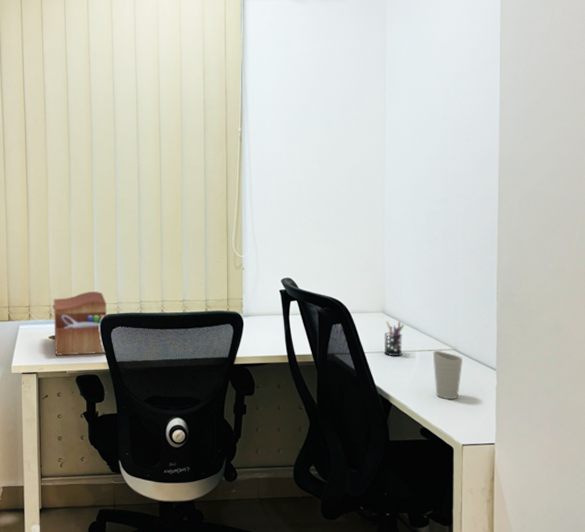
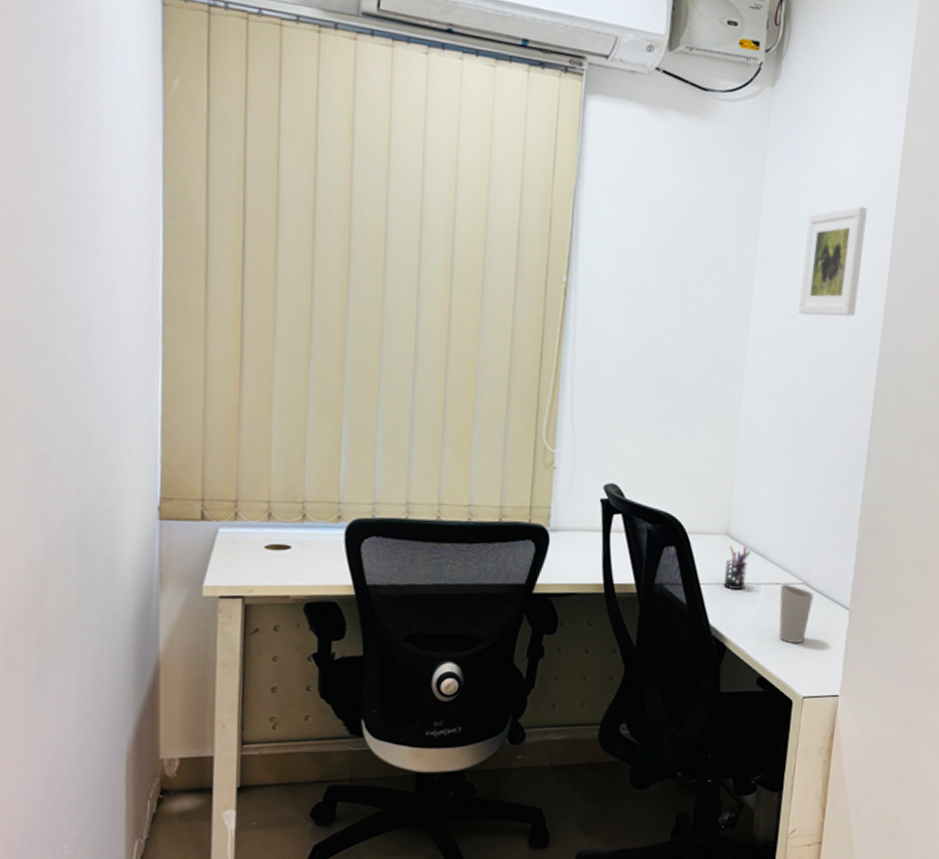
sewing box: present [52,291,108,356] -> none [269,485,358,574]
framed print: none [425,42,475,133] -> present [799,206,867,317]

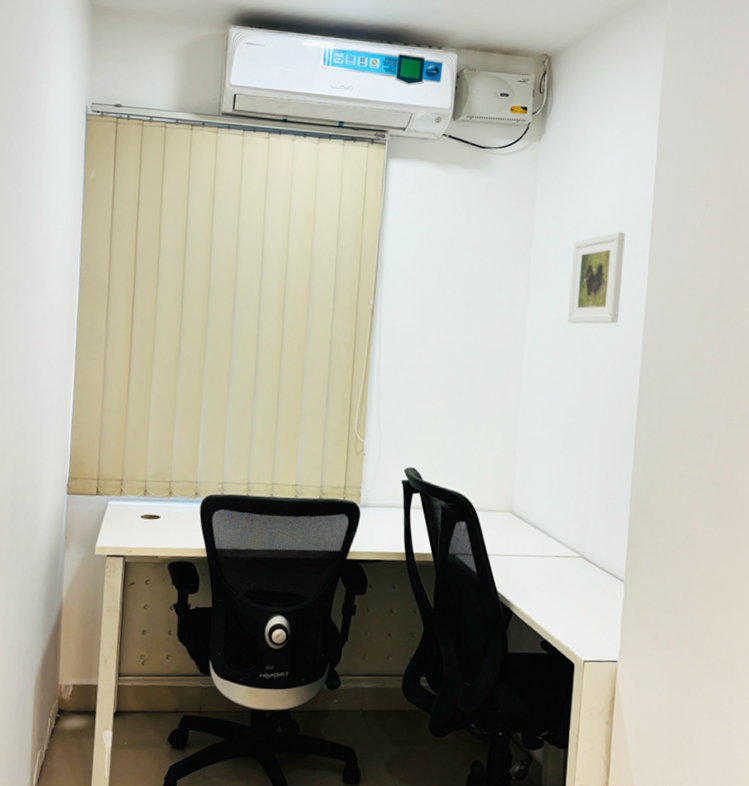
pen holder: present [723,545,751,589] -> none [508,521,533,561]
cup: present [779,583,813,643] -> none [559,556,590,611]

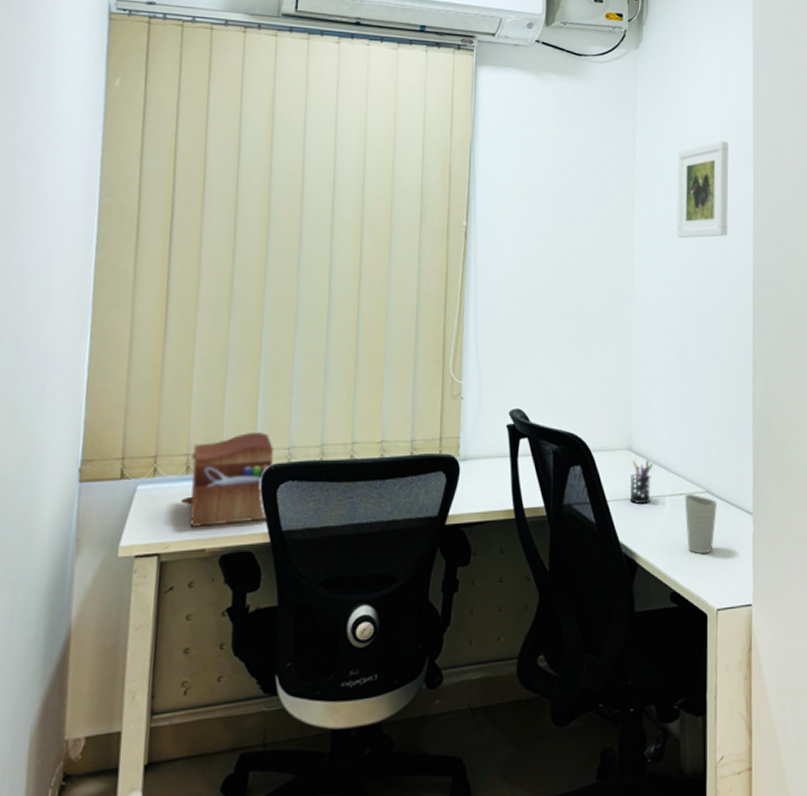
sewing box: none [144,468,210,539] -> present [186,433,274,527]
pen holder: none [508,521,533,561] -> present [629,459,654,504]
cup: none [559,556,590,611] -> present [684,493,717,554]

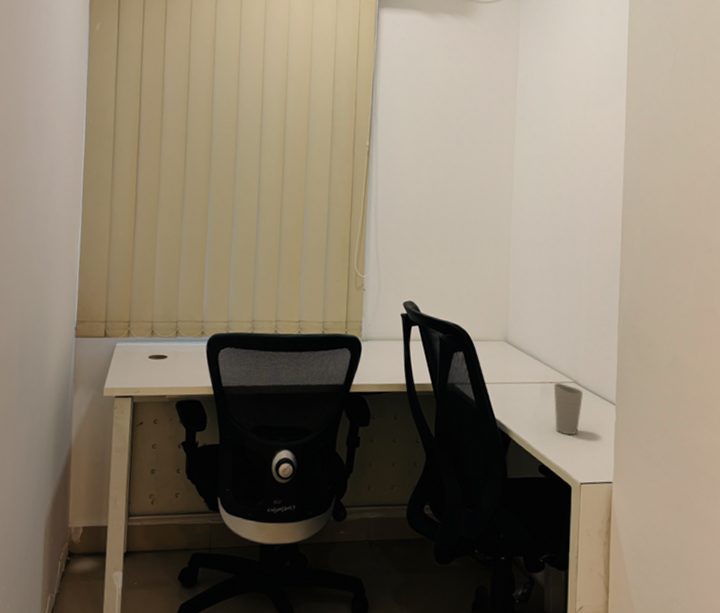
sewing box: present [186,433,274,527] -> none [151,308,216,378]
pen holder: present [629,459,654,504] -> none [504,350,527,388]
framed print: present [677,141,729,238] -> none [553,72,603,160]

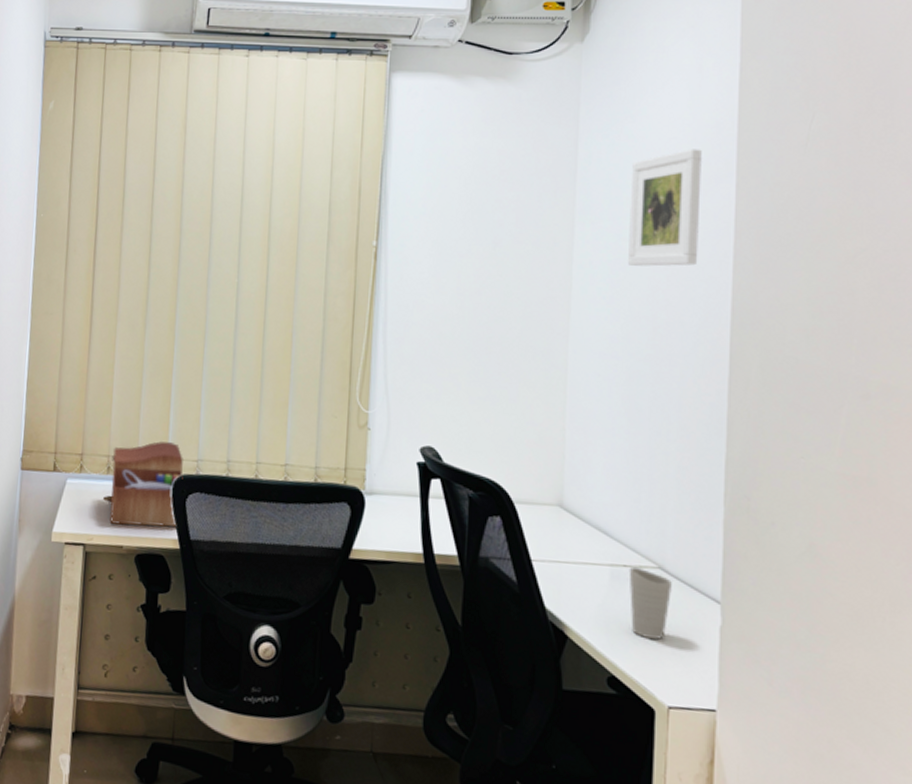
sewing box: none [151,308,216,378] -> present [107,441,183,527]
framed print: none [553,72,603,160] -> present [628,149,702,267]

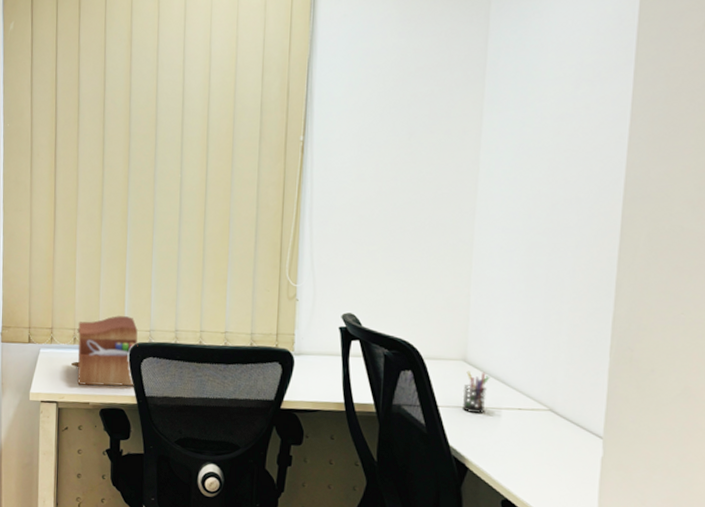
pen holder: none [558,518,590,570] -> present [461,371,490,413]
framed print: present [628,149,702,267] -> none [531,39,603,149]
cup: present [628,566,672,640] -> none [523,409,560,469]

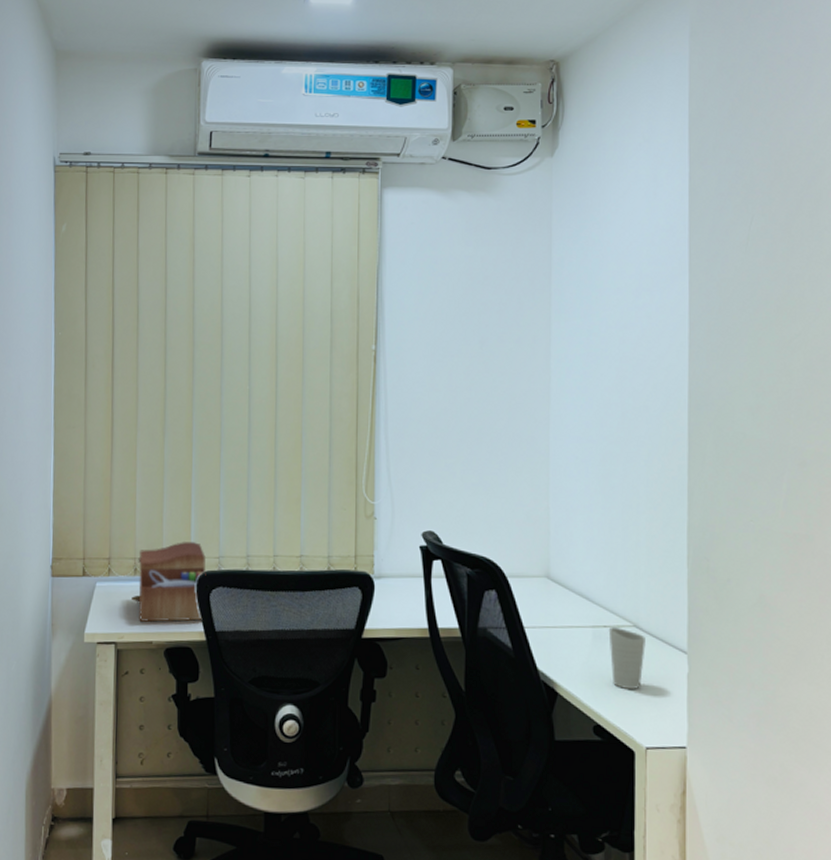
pen holder: present [461,371,490,413] -> none [548,588,574,633]
cup: none [523,409,560,469] -> present [608,626,645,689]

